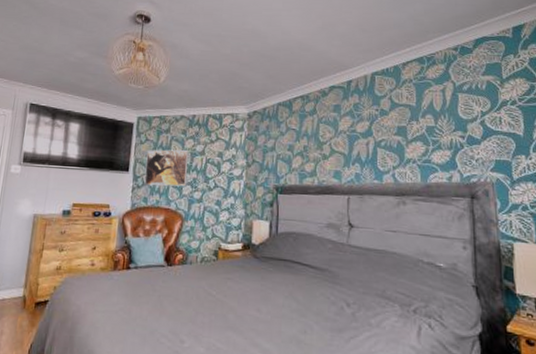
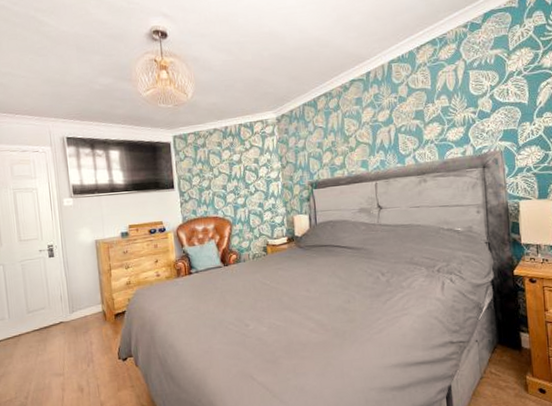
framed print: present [144,149,189,187] -> none [188,160,230,199]

